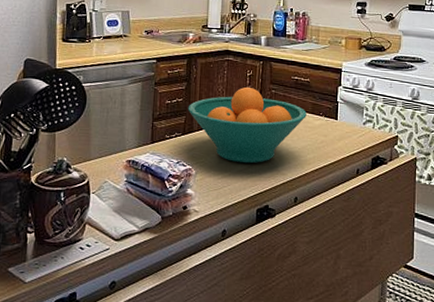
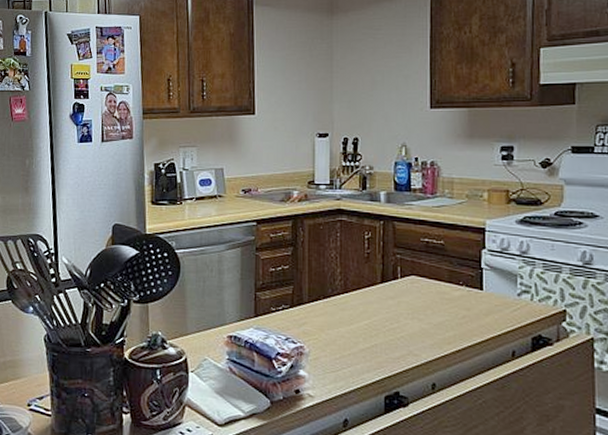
fruit bowl: present [188,86,307,164] -> none [295,251,442,342]

